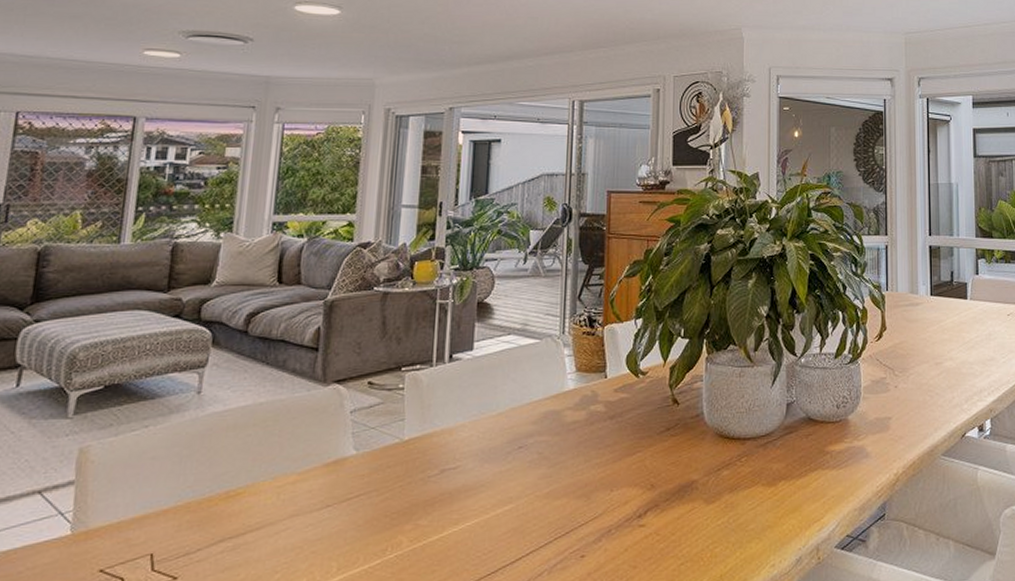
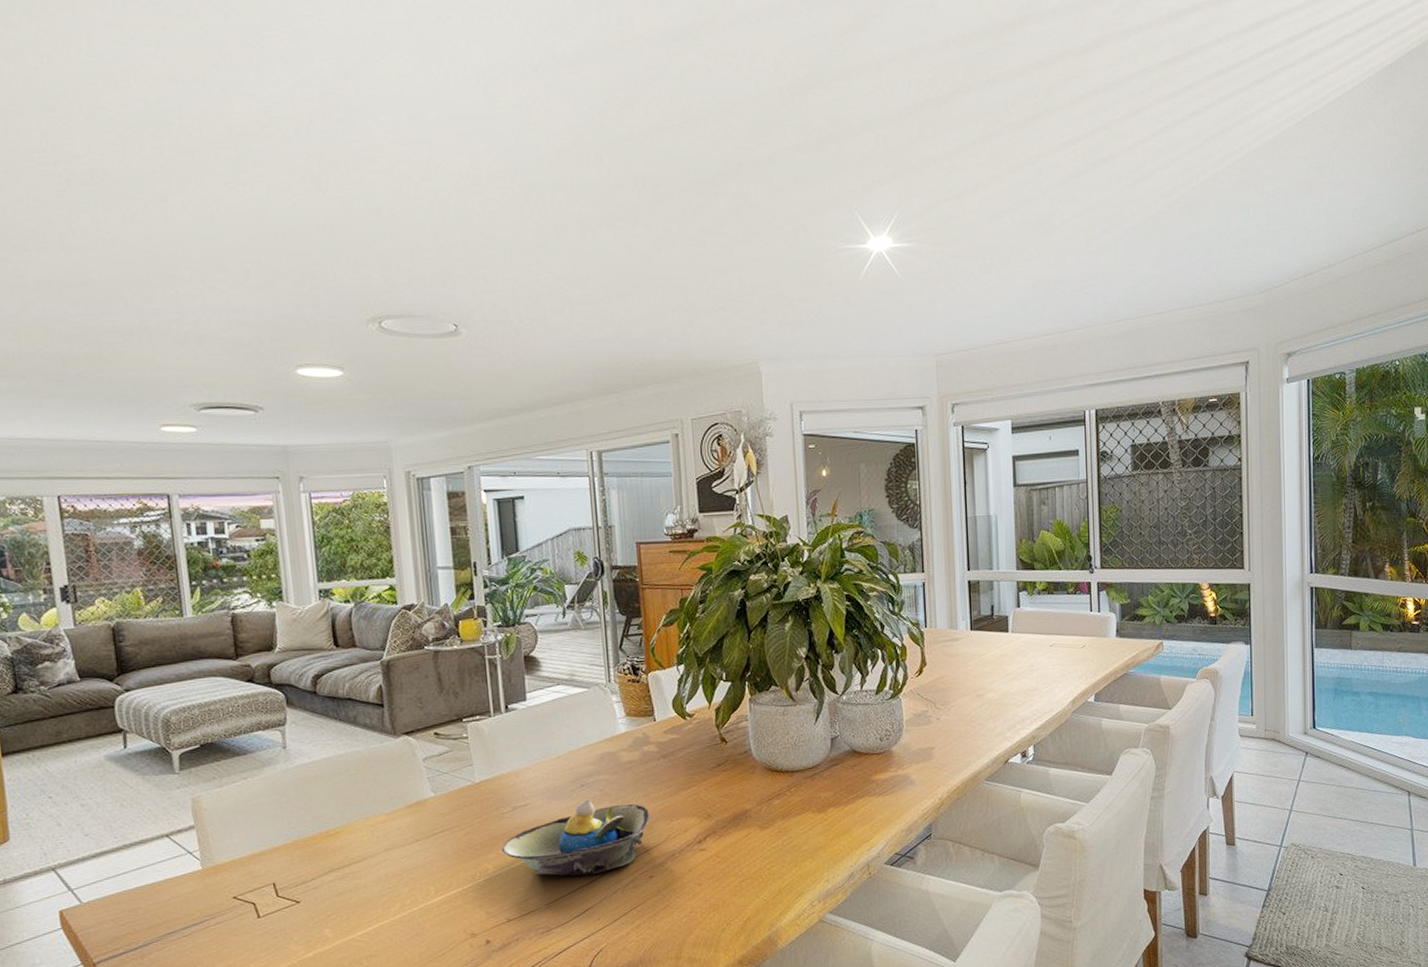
decorative bowl: none [420,463,591,554] -> present [501,799,652,876]

